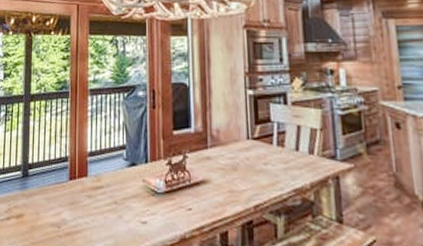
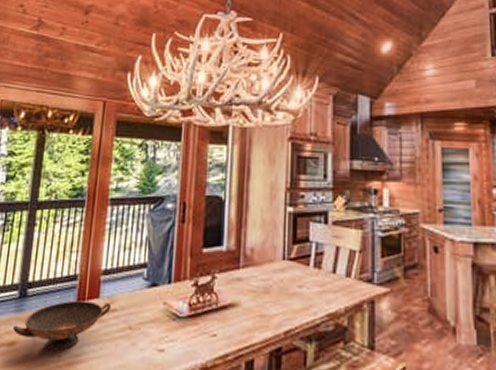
decorative bowl: none [20,179,99,224] -> present [13,300,112,352]

